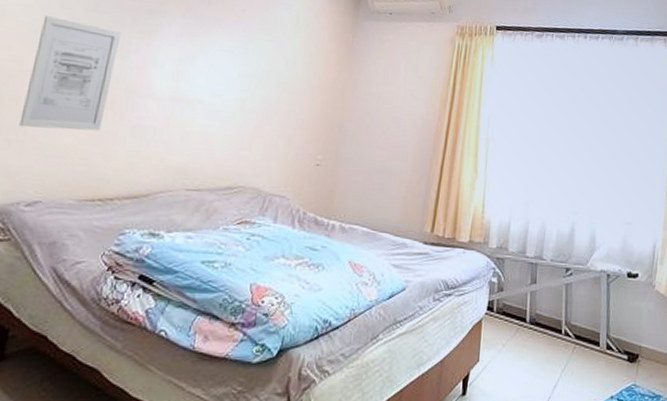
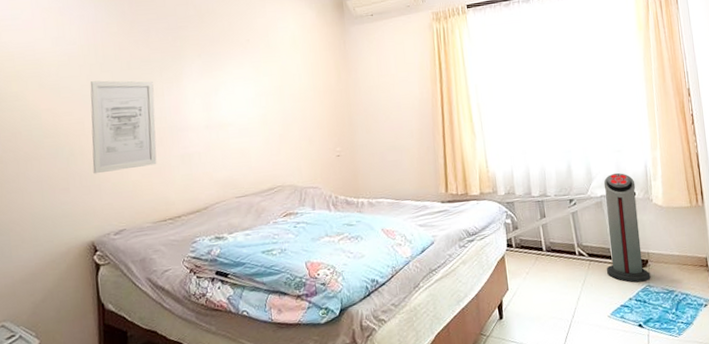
air purifier: none [591,247,640,379] -> present [603,172,651,283]

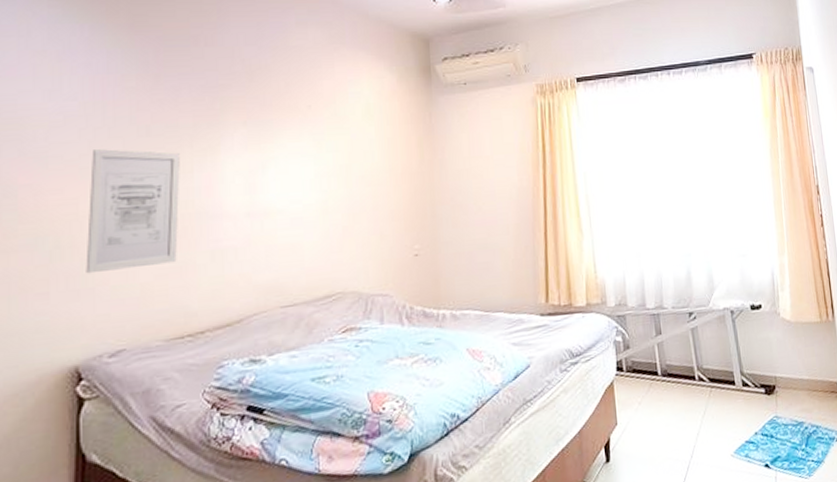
air purifier: present [603,172,651,283] -> none [726,281,778,414]

